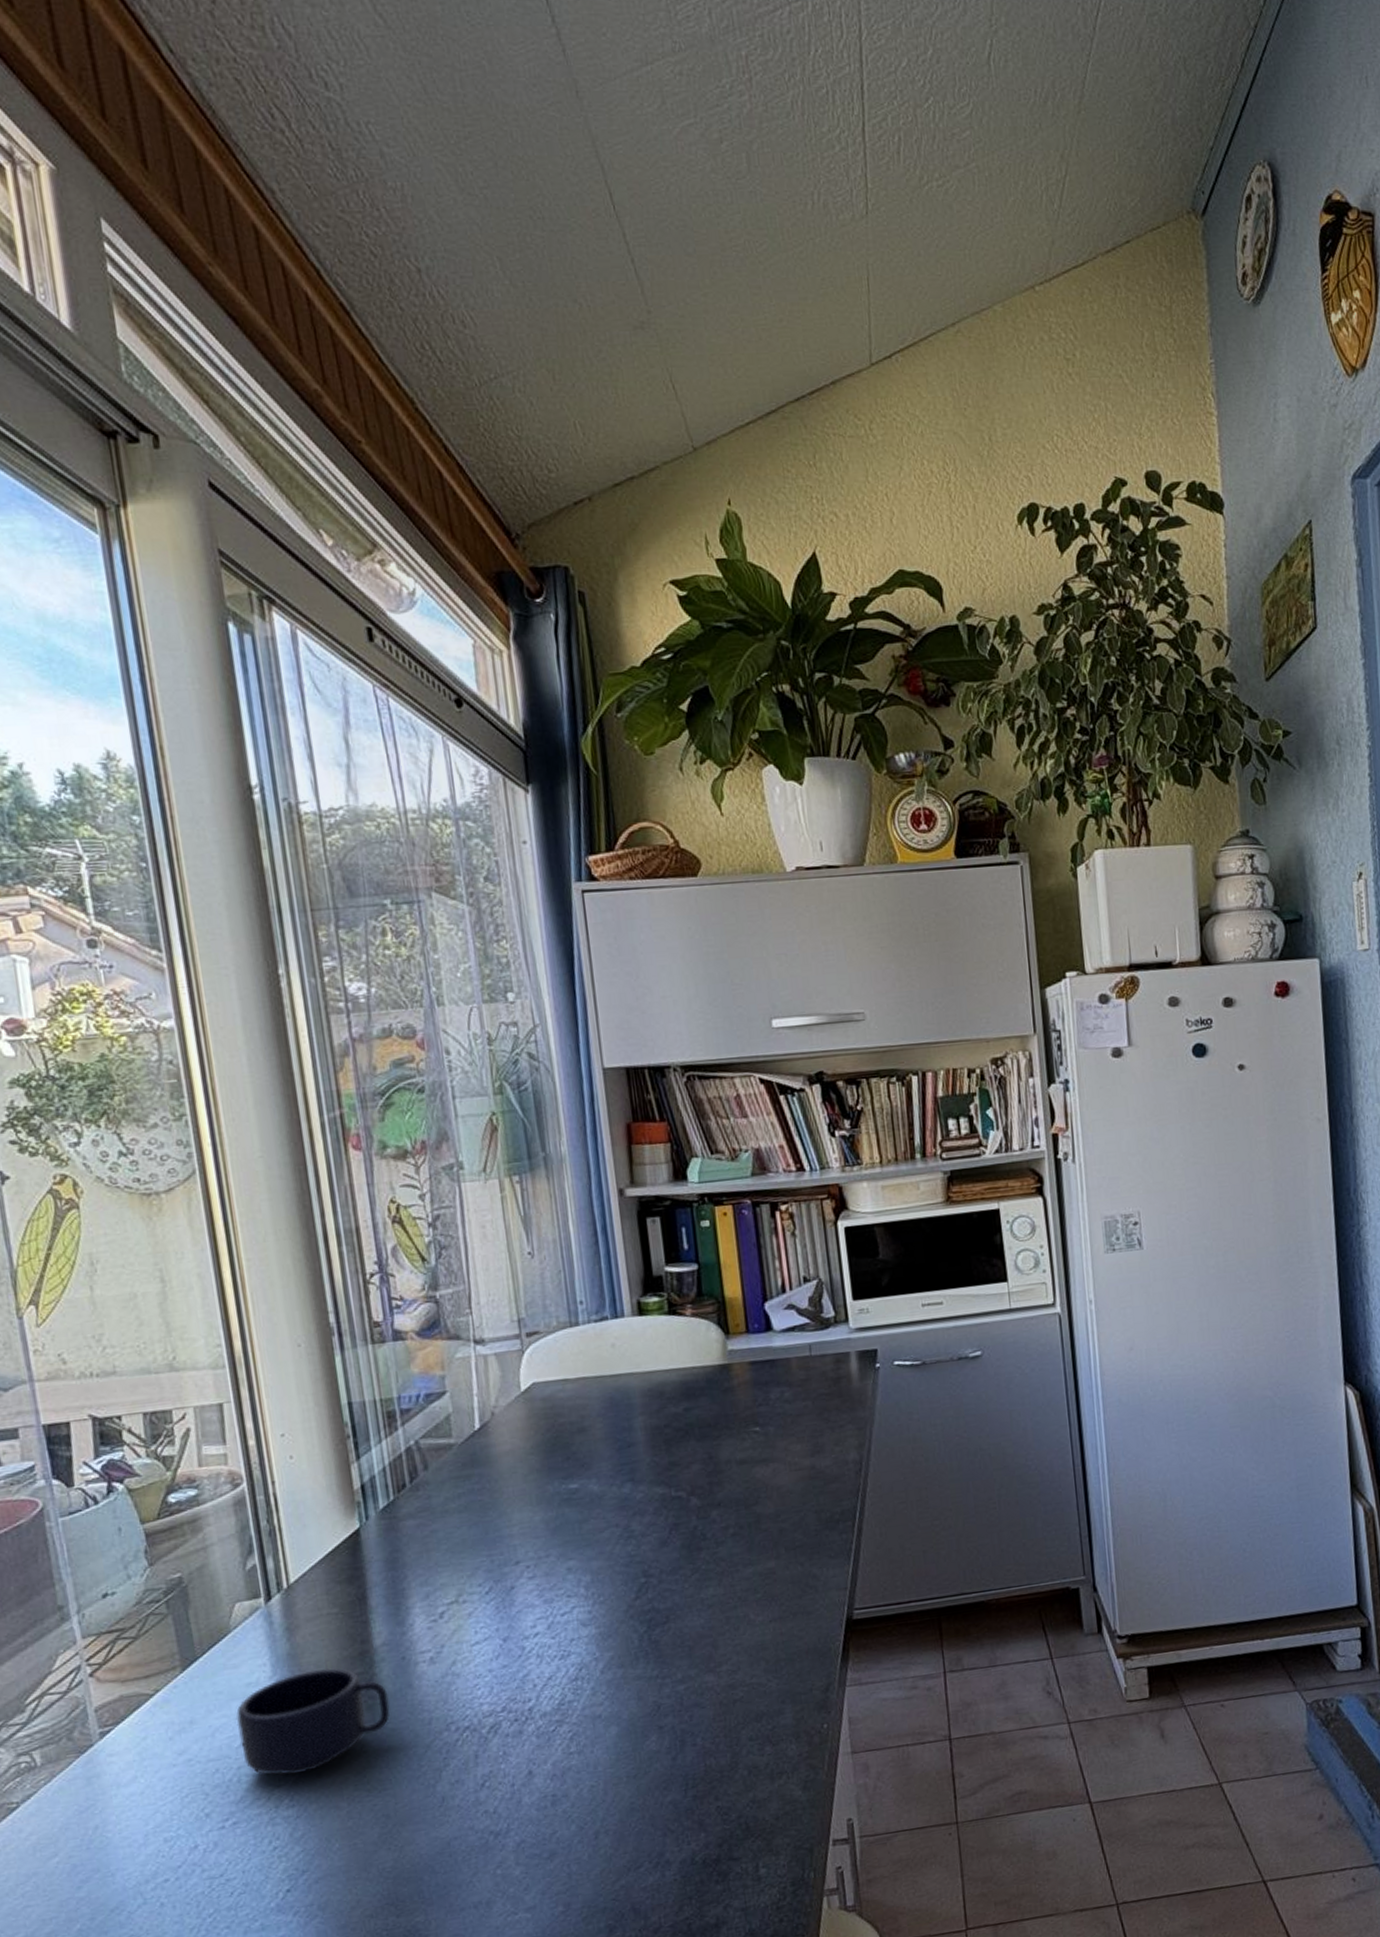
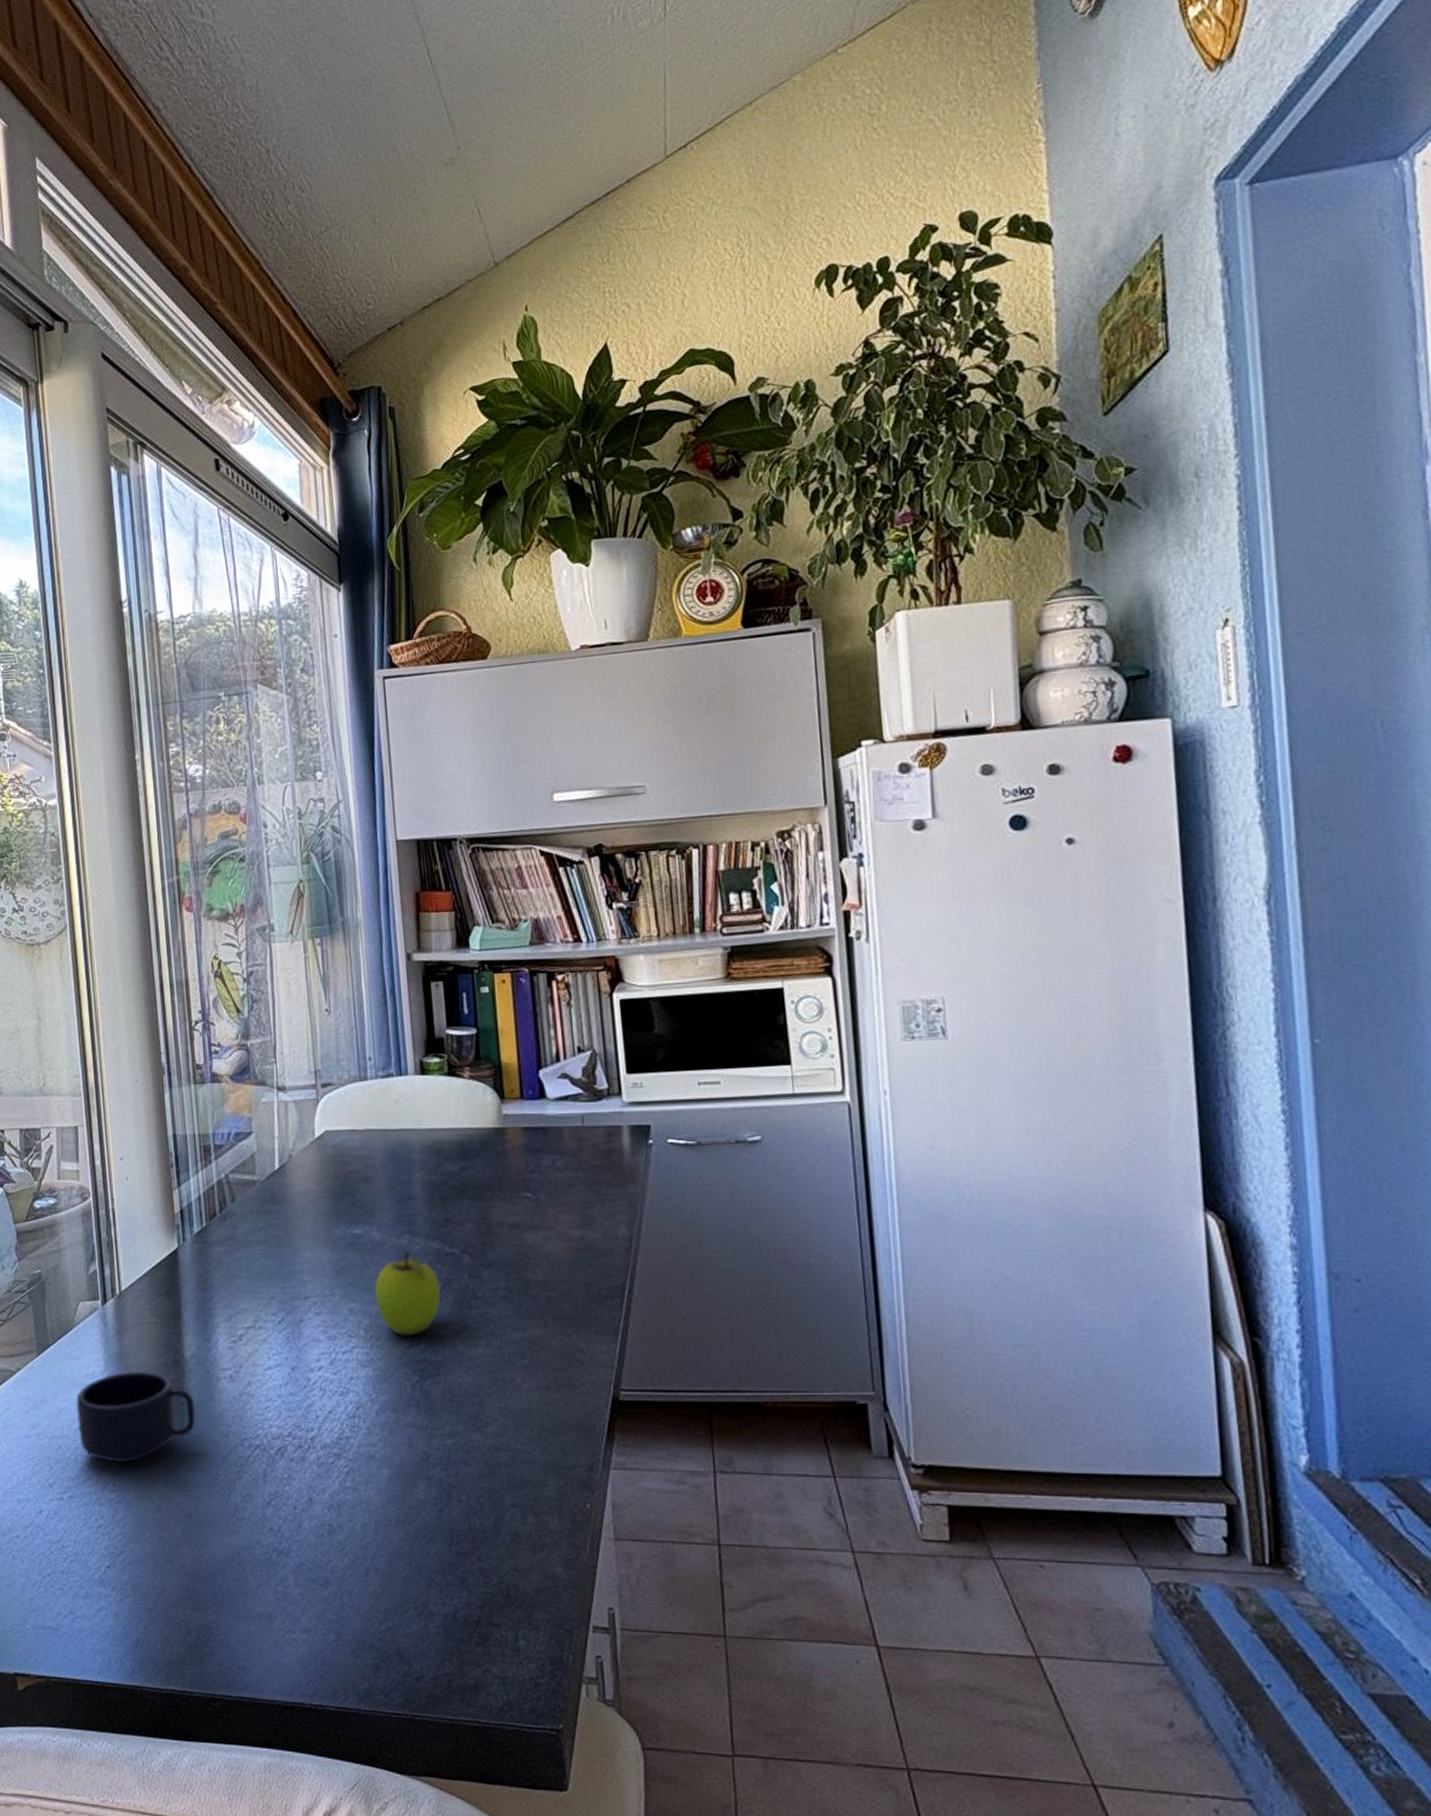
fruit: none [595,1500,669,1588] -> present [375,1251,442,1337]

